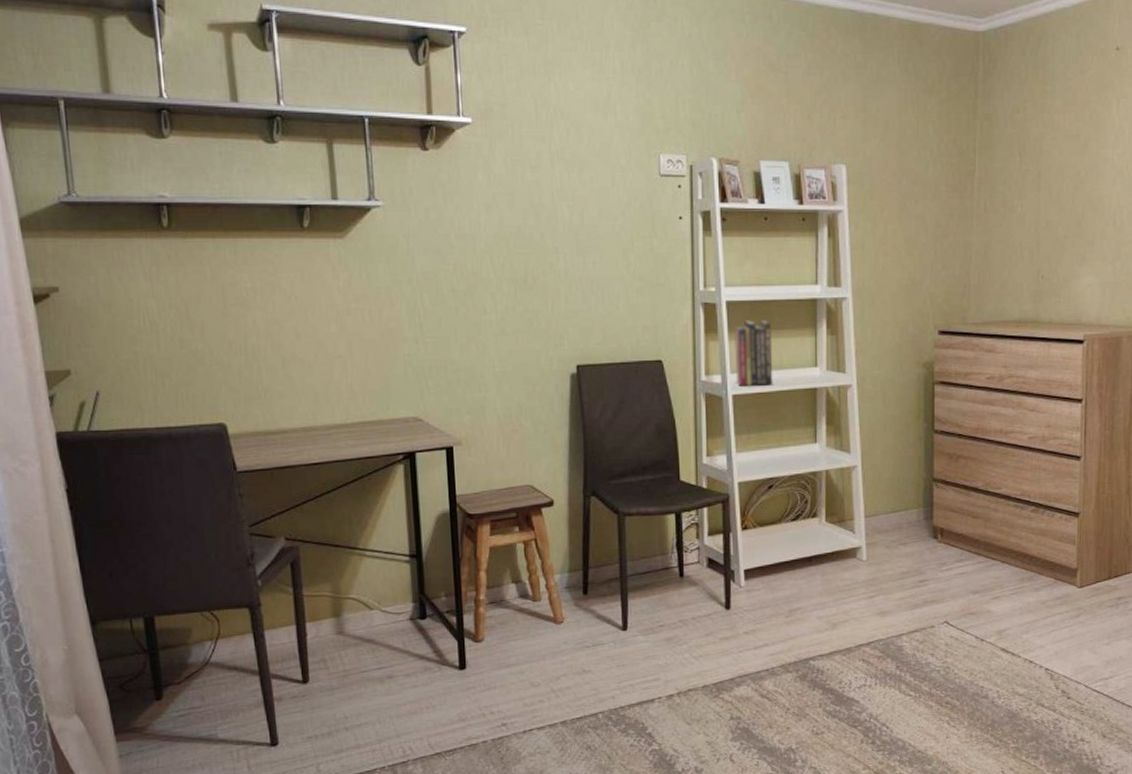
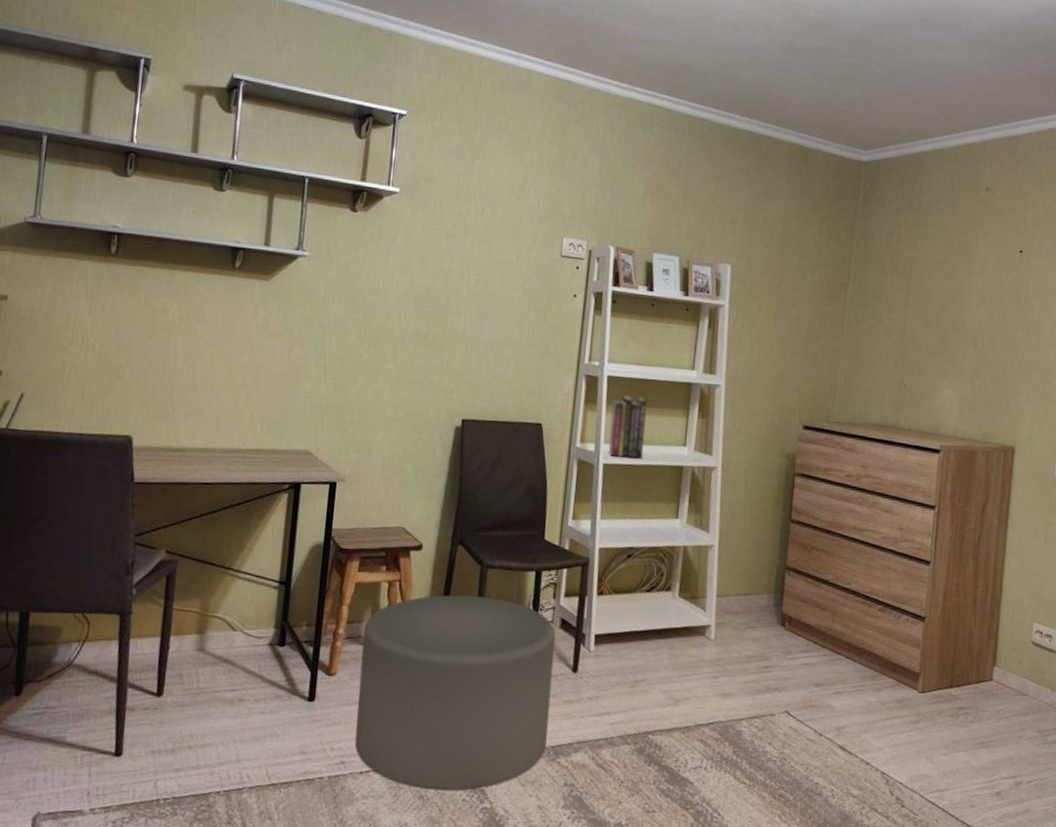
pouf: none [505,545,708,740] -> present [354,594,556,791]

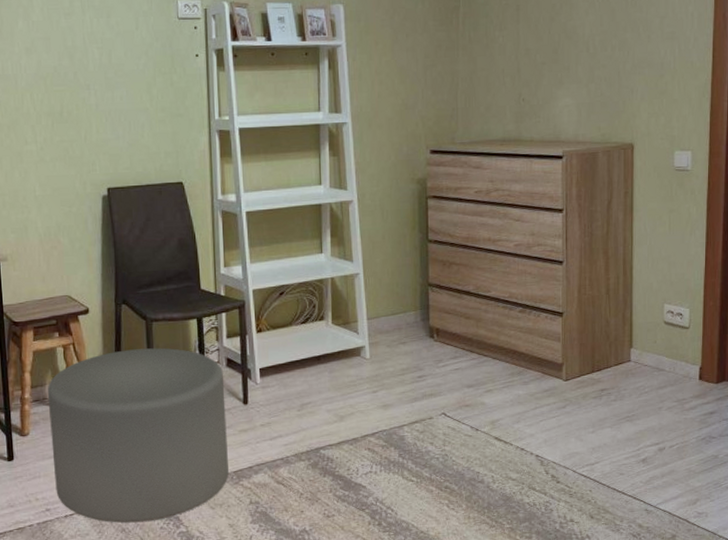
books: present [608,395,647,459] -> none [247,144,282,204]

